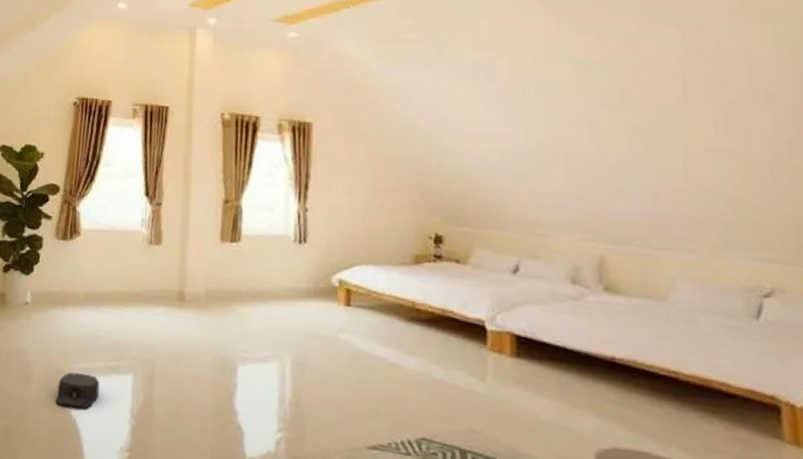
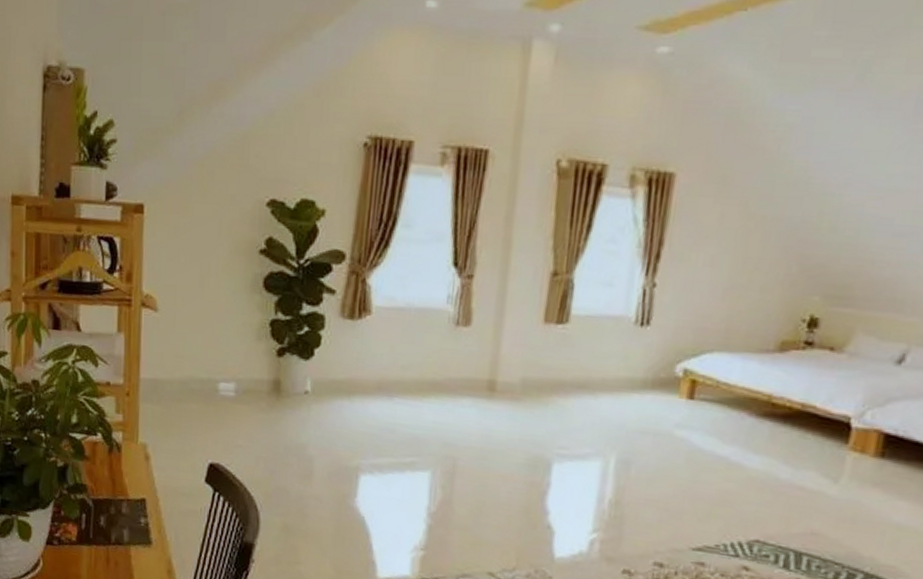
robot vacuum: present [55,372,100,410] -> none [341,468,393,508]

